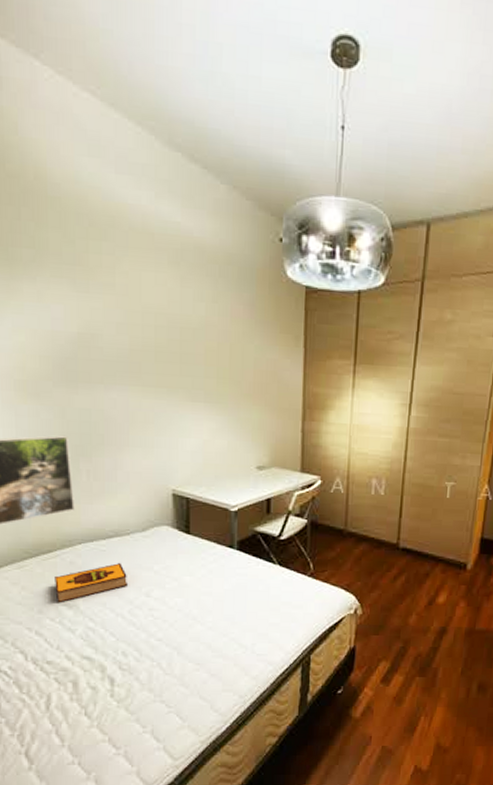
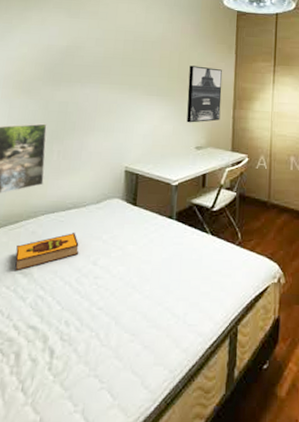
wall art: none [243,363,288,438] -> present [186,65,222,123]

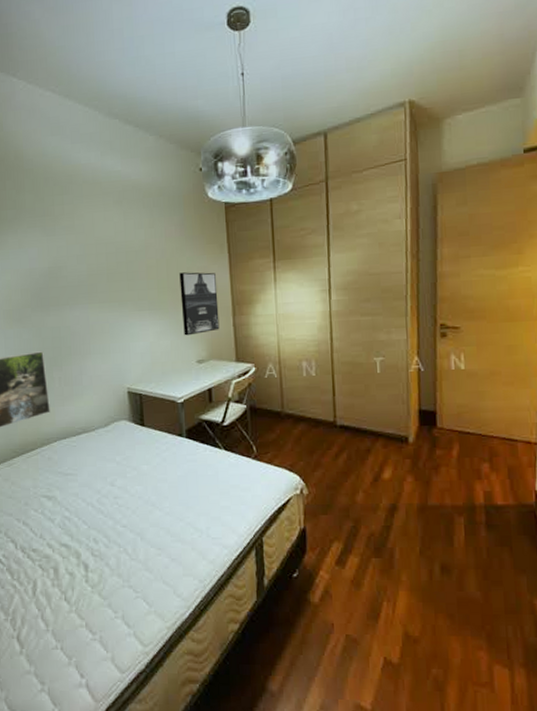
hardback book: present [15,233,79,272] -> none [37,457,96,496]

